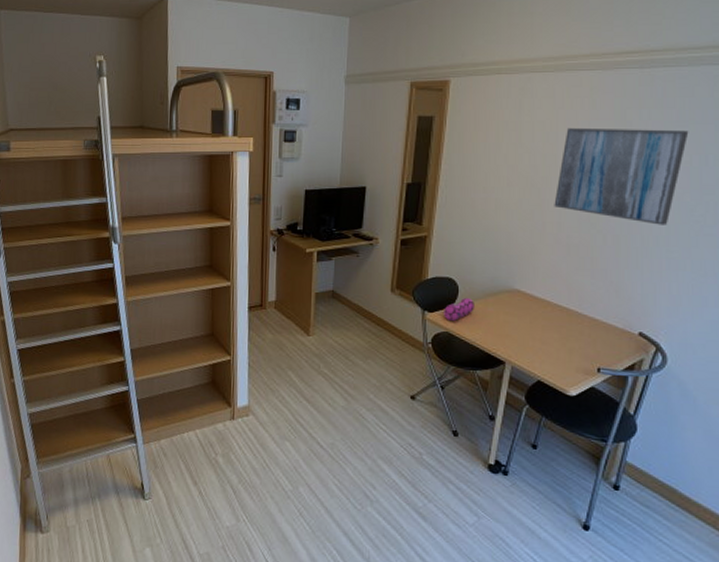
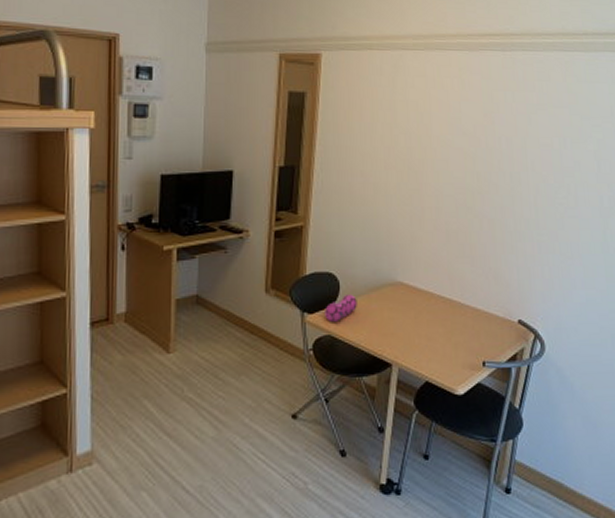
wall art: present [554,127,689,225] -> none [431,108,548,208]

